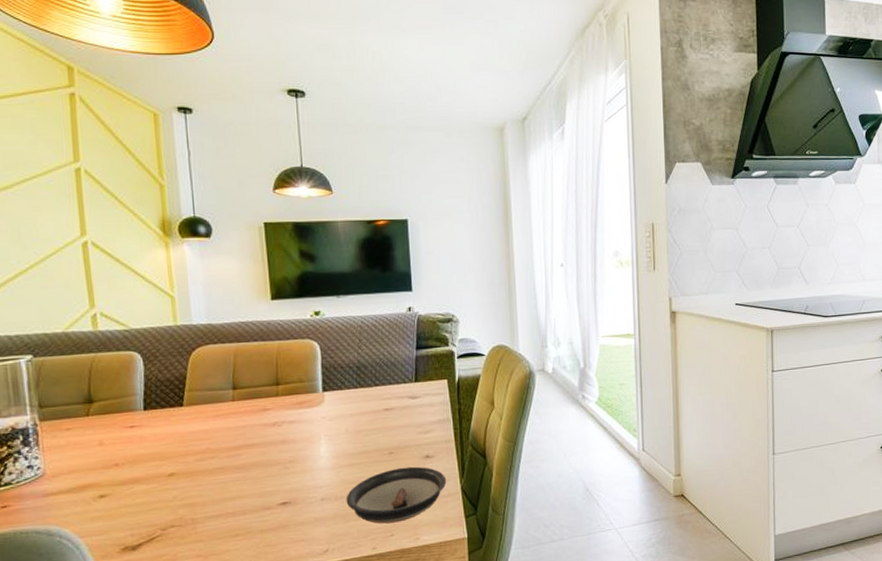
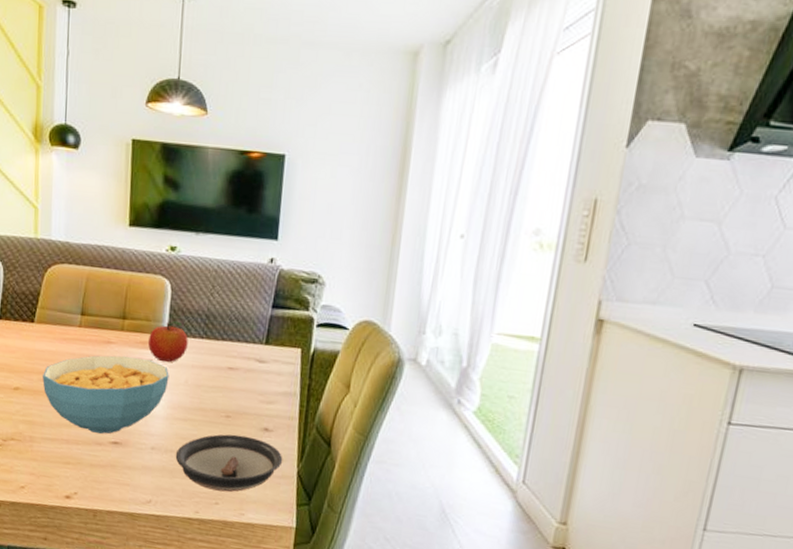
cereal bowl: none [199,418,330,499] -> present [42,355,169,434]
fruit: none [304,377,344,417] -> present [147,320,188,363]

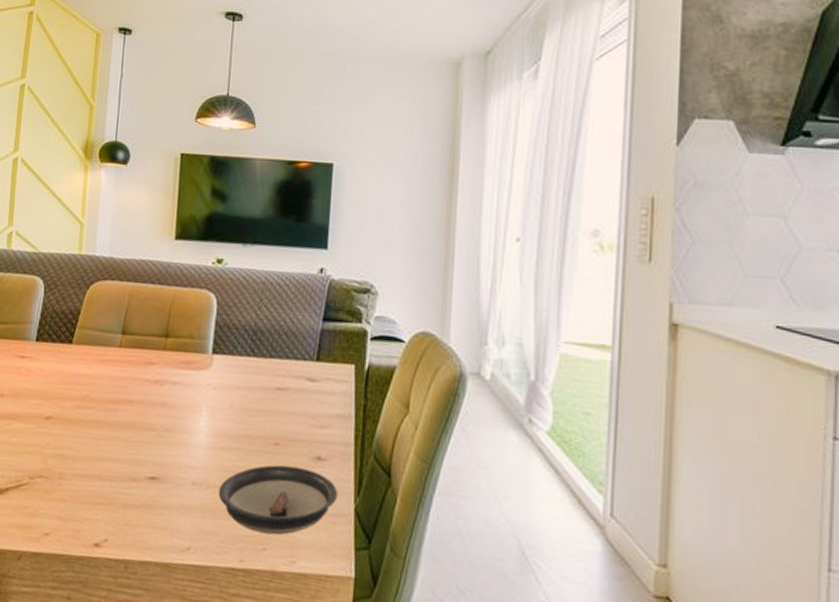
cereal bowl: present [42,355,169,434] -> none [77,377,213,468]
fruit: present [147,320,188,363] -> none [191,337,234,384]

